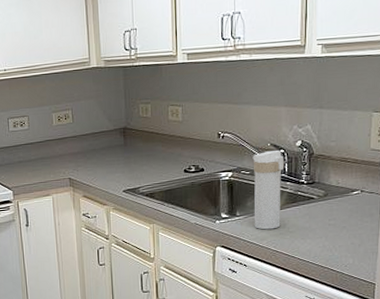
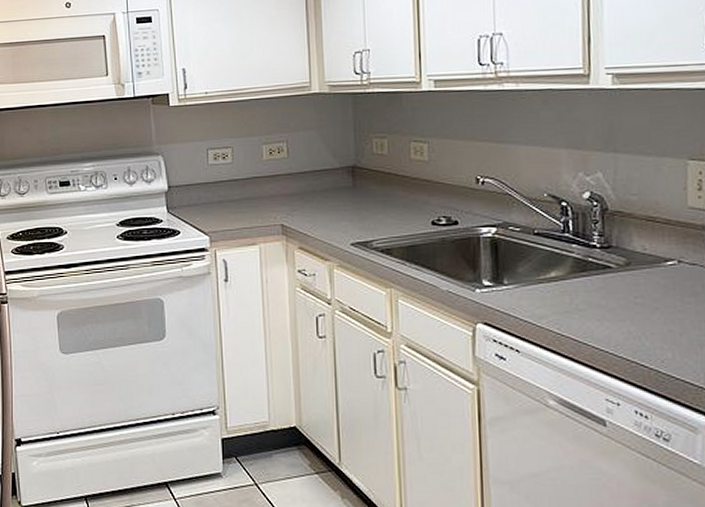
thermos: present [252,149,285,230] -> none [523,202,568,305]

